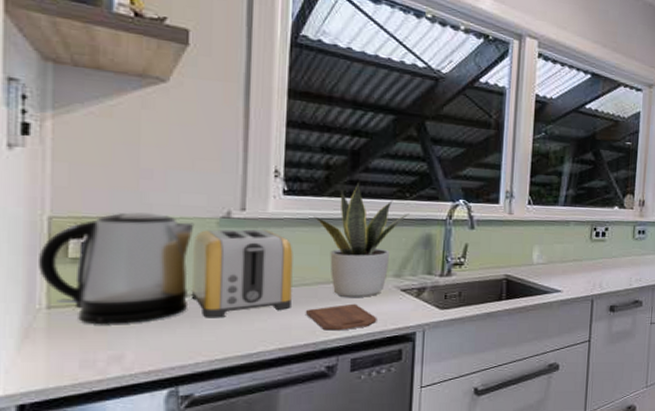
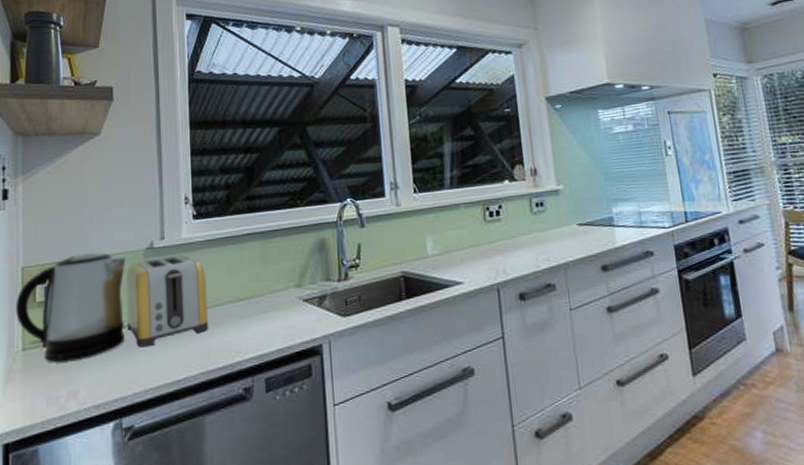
cutting board: present [305,303,377,331] -> none [220,319,285,350]
potted plant: present [313,182,410,298] -> none [219,197,303,314]

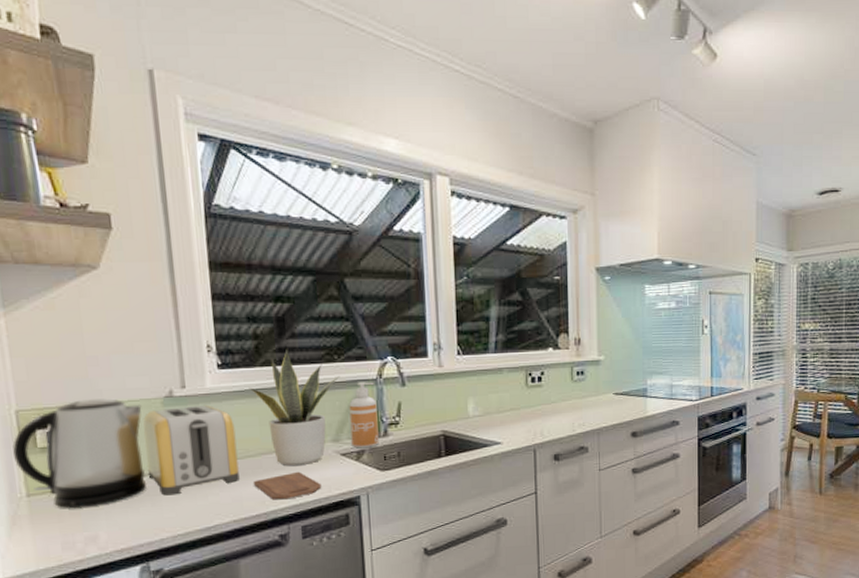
potted plant: none [219,197,303,314] -> present [248,349,340,466]
cutting board: none [220,319,285,350] -> present [253,471,322,500]
soap dispenser: none [311,224,340,294] -> present [349,382,379,449]

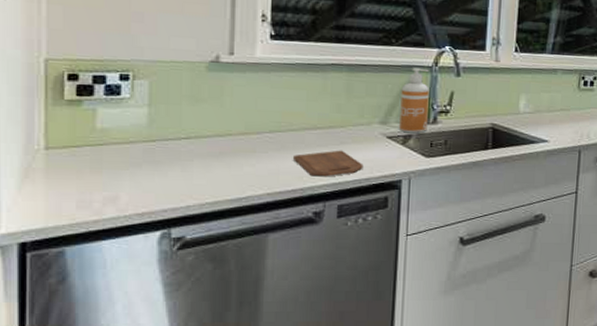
kettle: present [12,398,146,509] -> none [37,55,184,167]
toaster: present [143,404,240,496] -> none [181,73,281,162]
potted plant: present [248,349,340,466] -> none [300,28,396,145]

